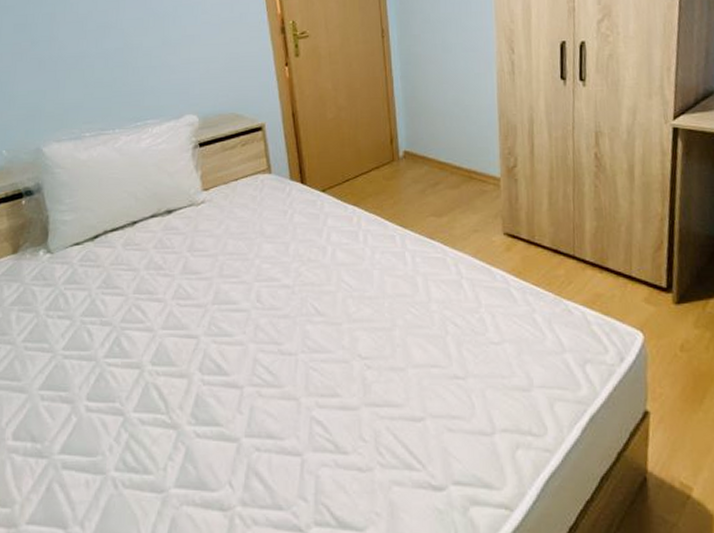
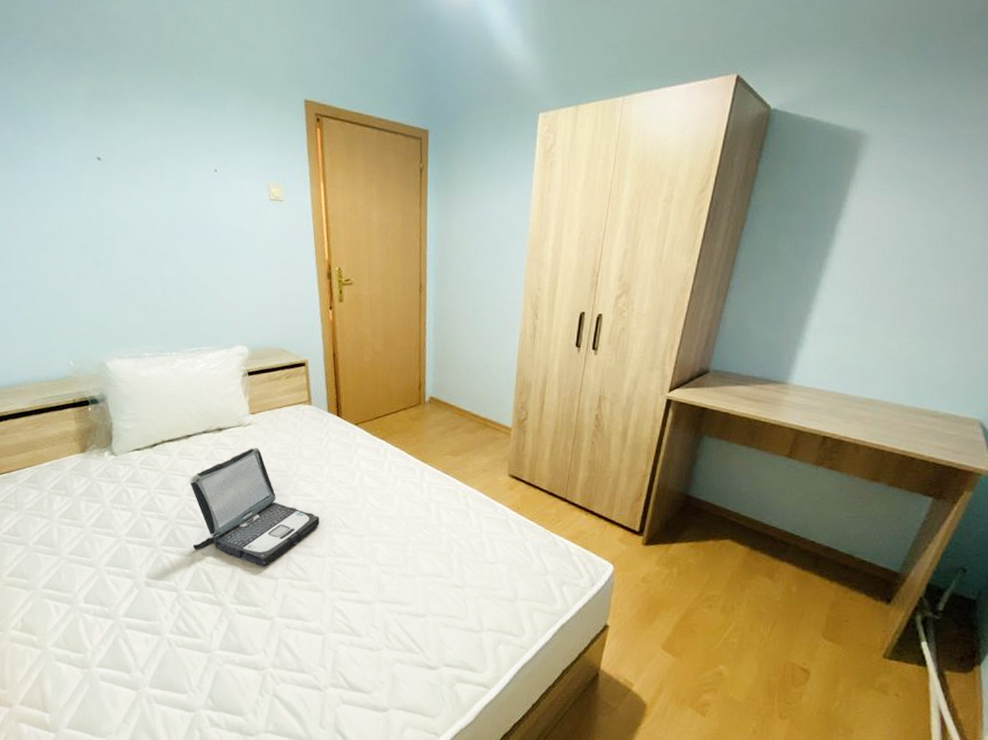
laptop: none [135,228,288,373] -> present [189,447,320,566]

